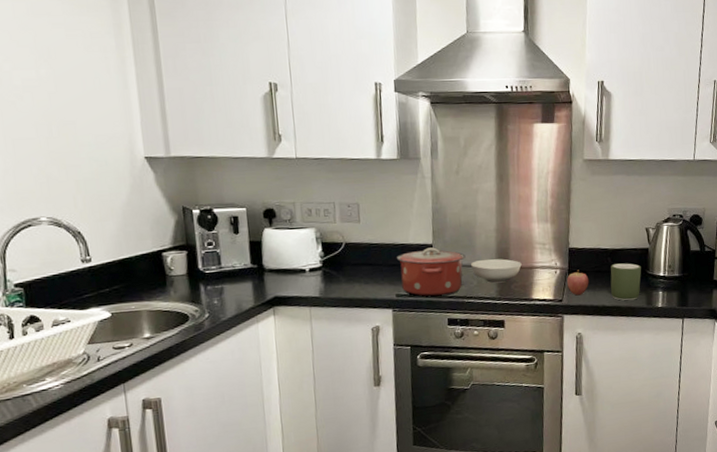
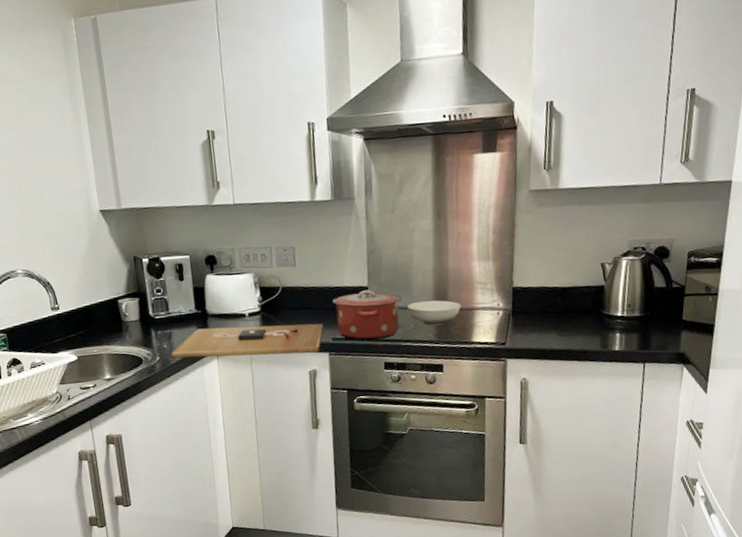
cutting board: none [221,279,388,315] -> present [170,323,324,359]
fruit: present [567,270,589,296] -> none [511,310,536,339]
mug: present [610,263,642,301] -> none [559,302,596,344]

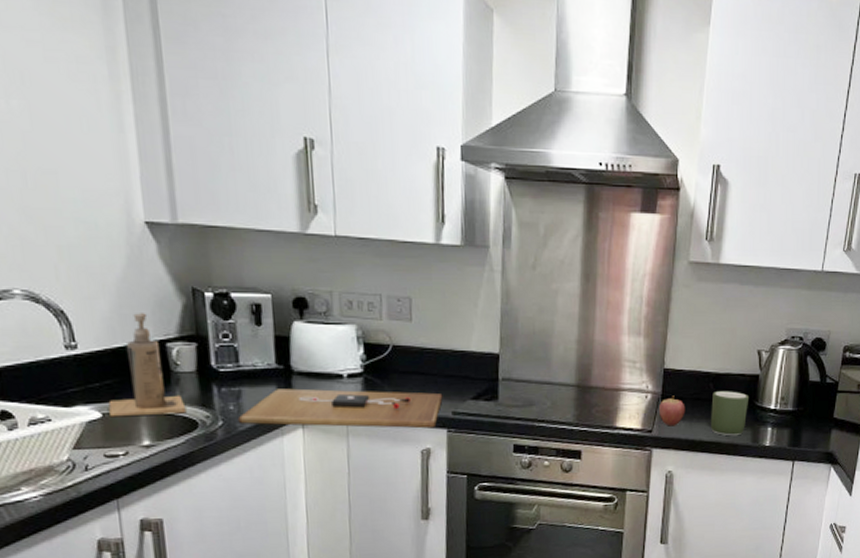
soap dispenser: none [81,279,134,359] -> present [108,313,187,418]
casserole: present [331,290,402,340] -> none [454,357,539,417]
bowl: present [408,300,461,326] -> none [545,375,606,406]
fruit: none [511,310,536,339] -> present [659,395,686,427]
mug: none [559,302,596,344] -> present [711,391,750,437]

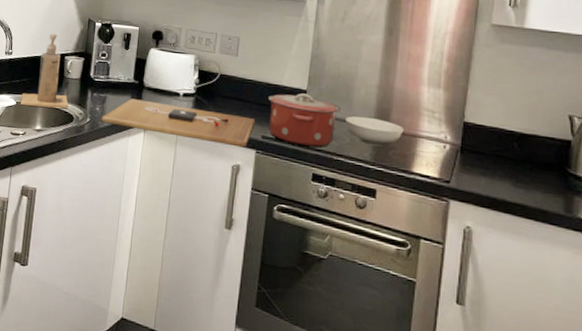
casserole: none [454,357,539,417] -> present [267,93,341,148]
bowl: none [545,375,606,406] -> present [346,116,404,147]
fruit: present [659,395,686,427] -> none [458,149,487,181]
mug: present [711,391,750,437] -> none [515,151,560,202]

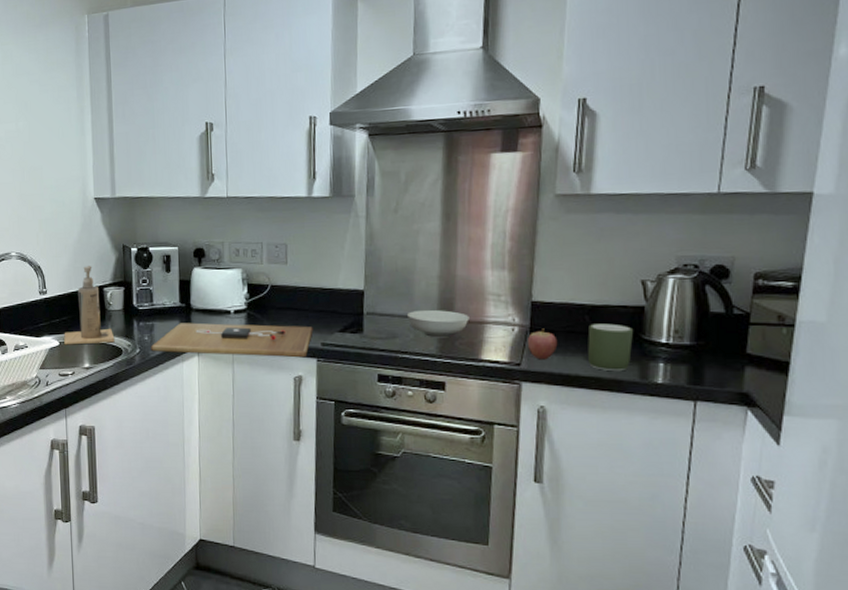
casserole: present [267,93,341,148] -> none [323,294,402,348]
fruit: none [458,149,487,181] -> present [528,328,558,360]
mug: none [515,151,560,202] -> present [587,323,634,372]

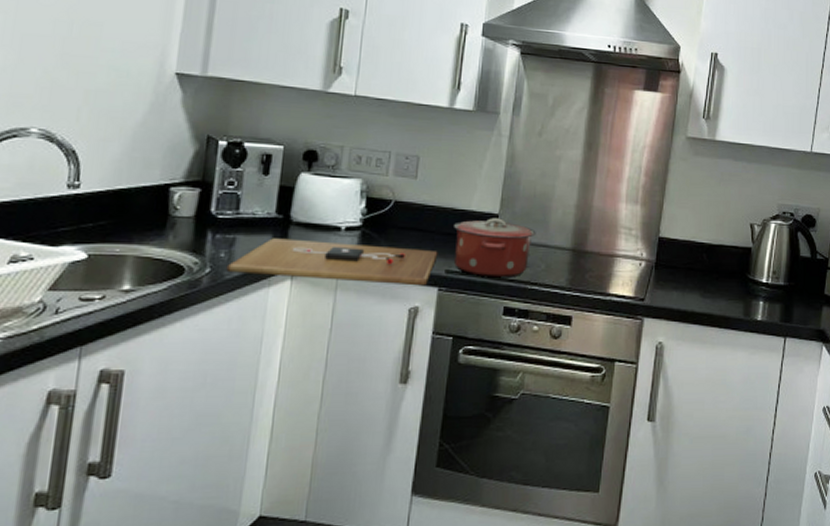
soap dispenser: present [64,266,115,345] -> none [95,157,176,259]
casserole: none [323,294,402,348] -> present [452,218,536,278]
bowl: present [408,309,469,338] -> none [541,239,601,270]
fruit: present [528,328,558,360] -> none [653,264,679,296]
mug: present [587,323,634,372] -> none [703,262,742,309]

